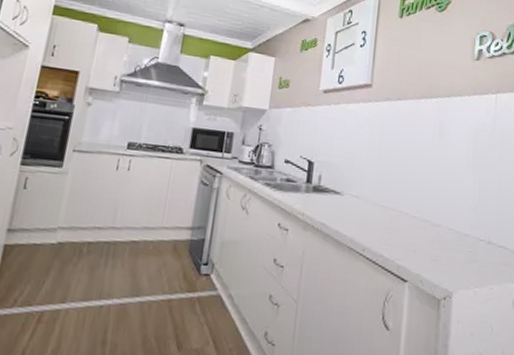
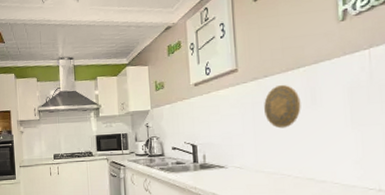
decorative plate: none [392,111,429,160] -> present [264,84,301,129]

